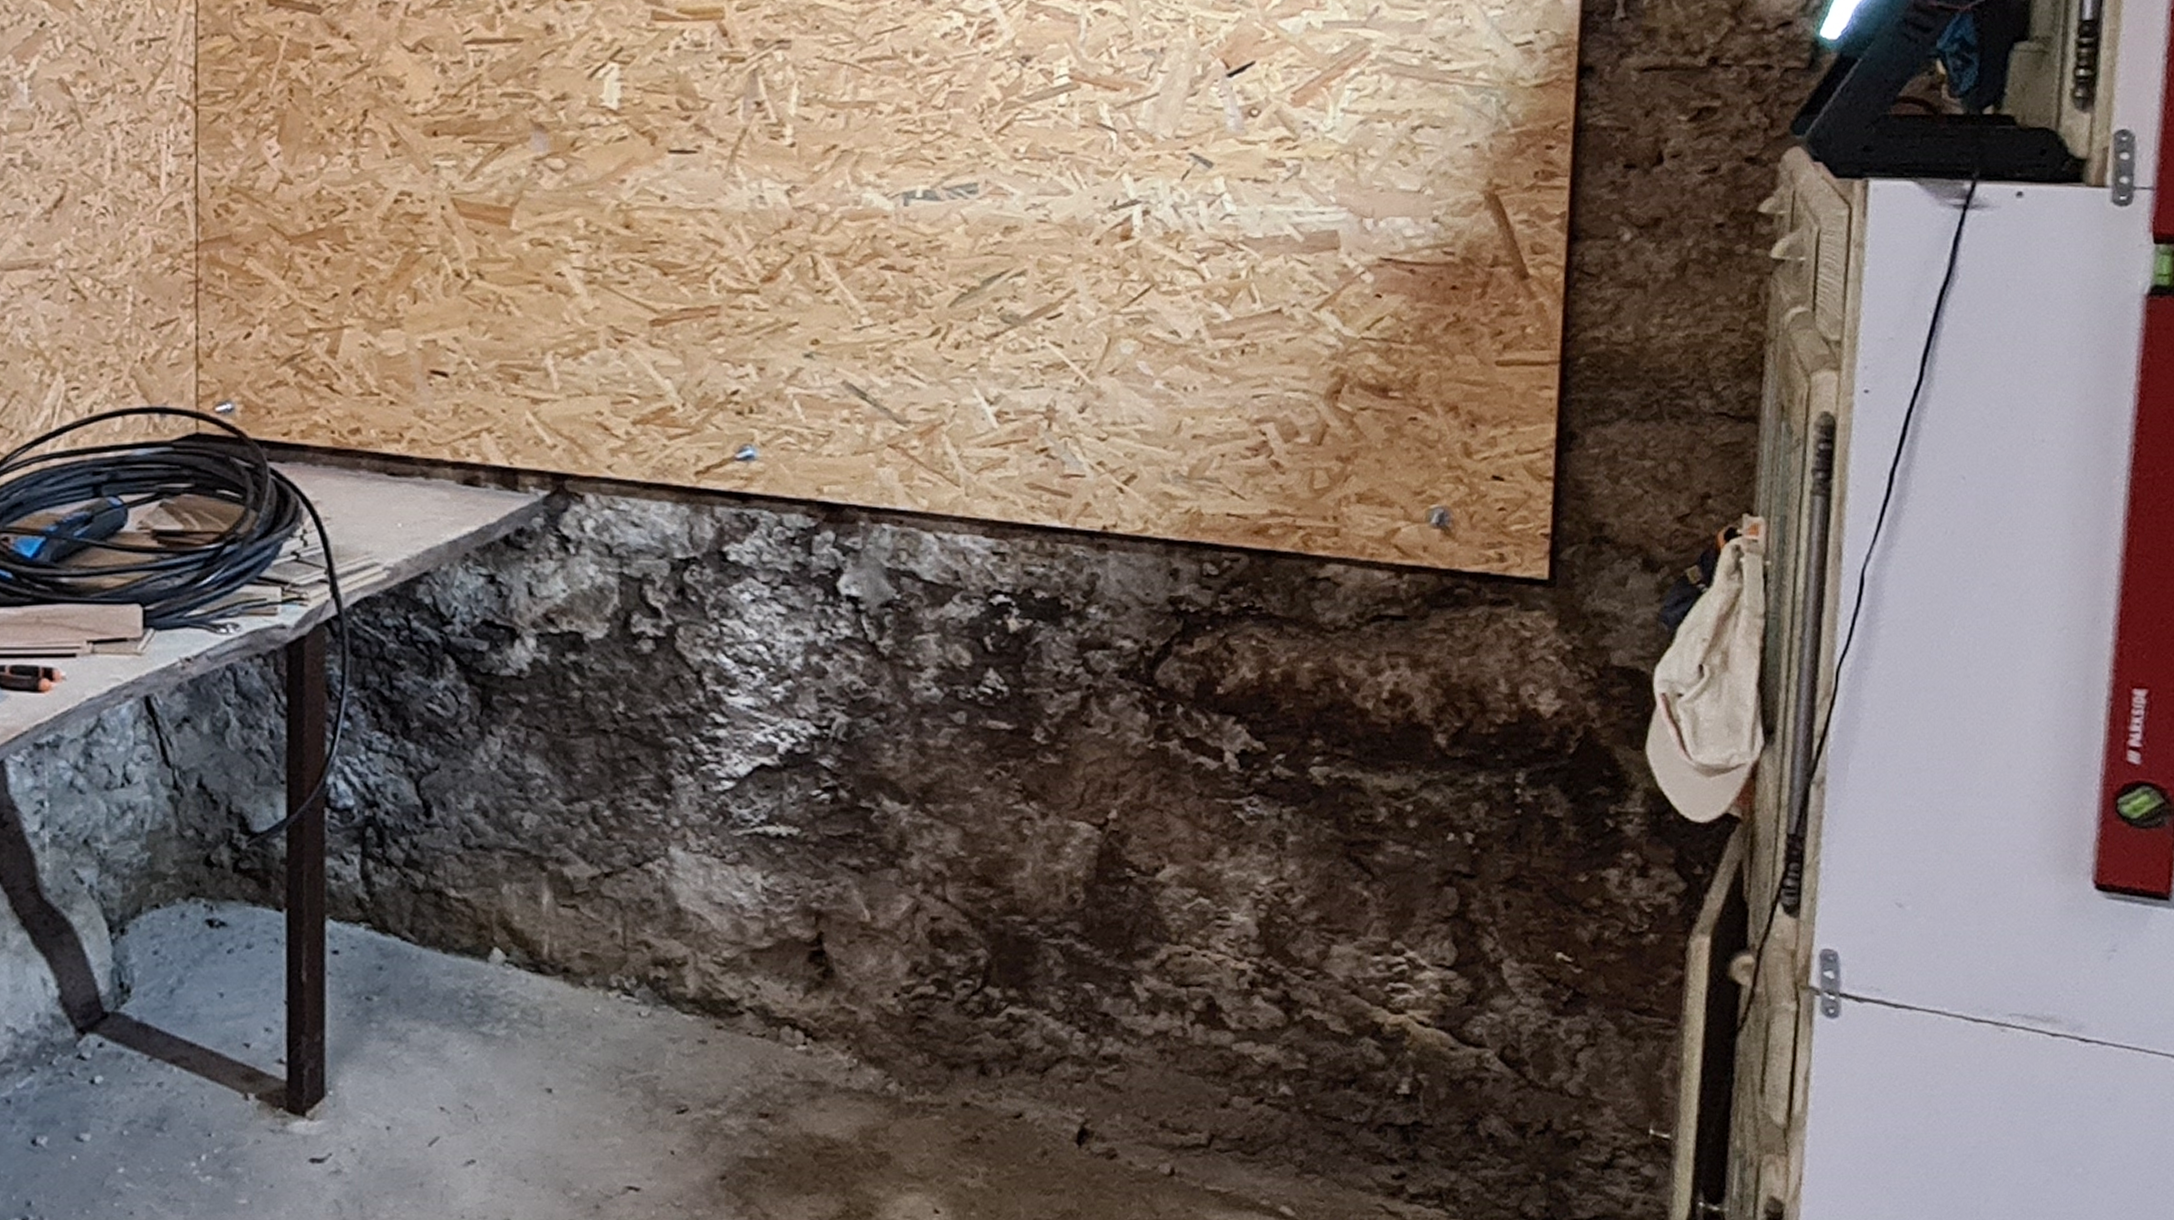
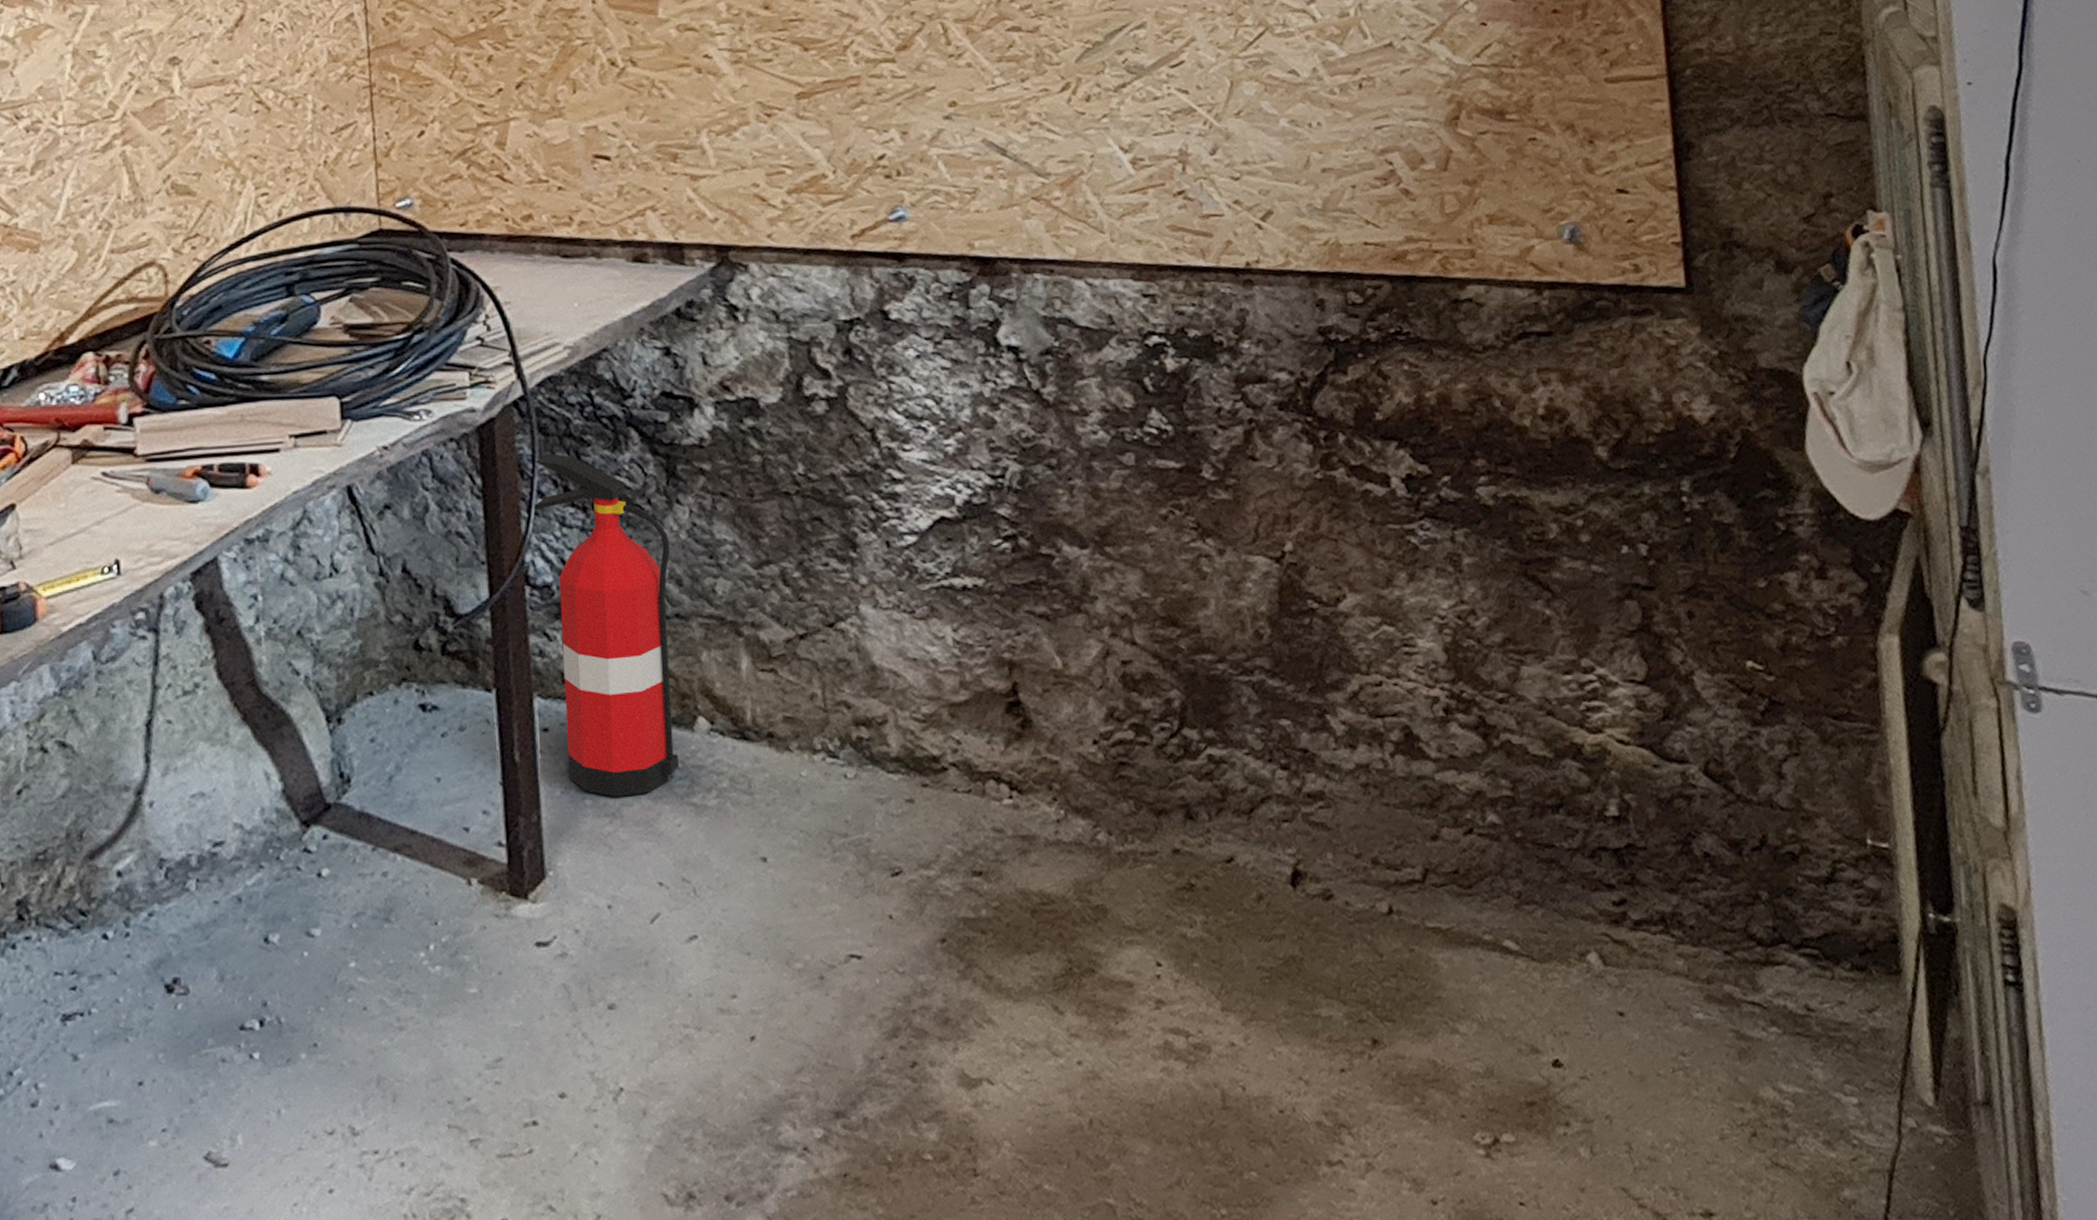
fire extinguisher: none [340,676,479,1022] -> present [534,454,679,797]

